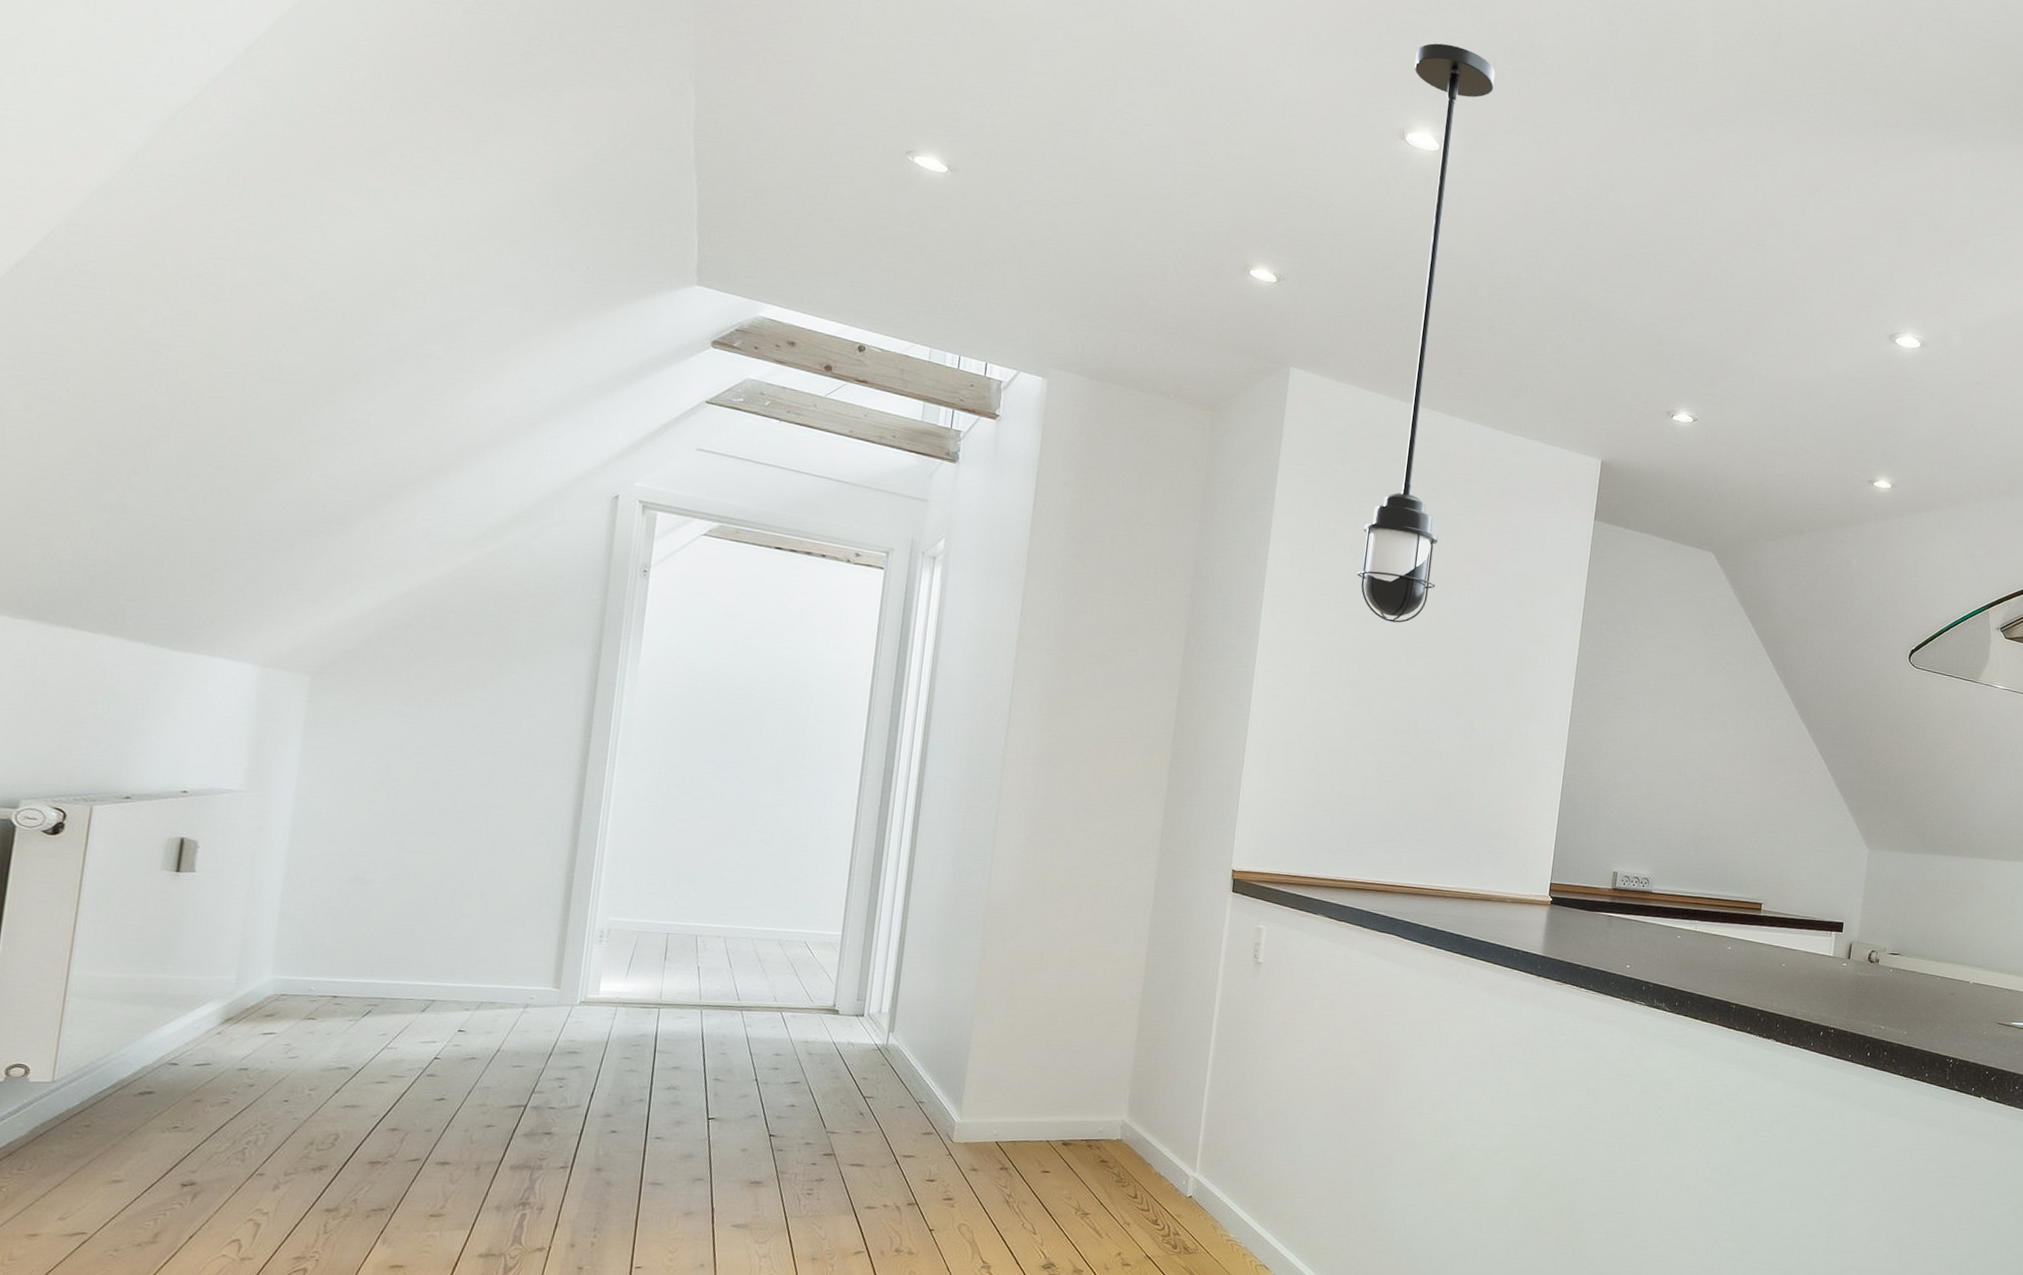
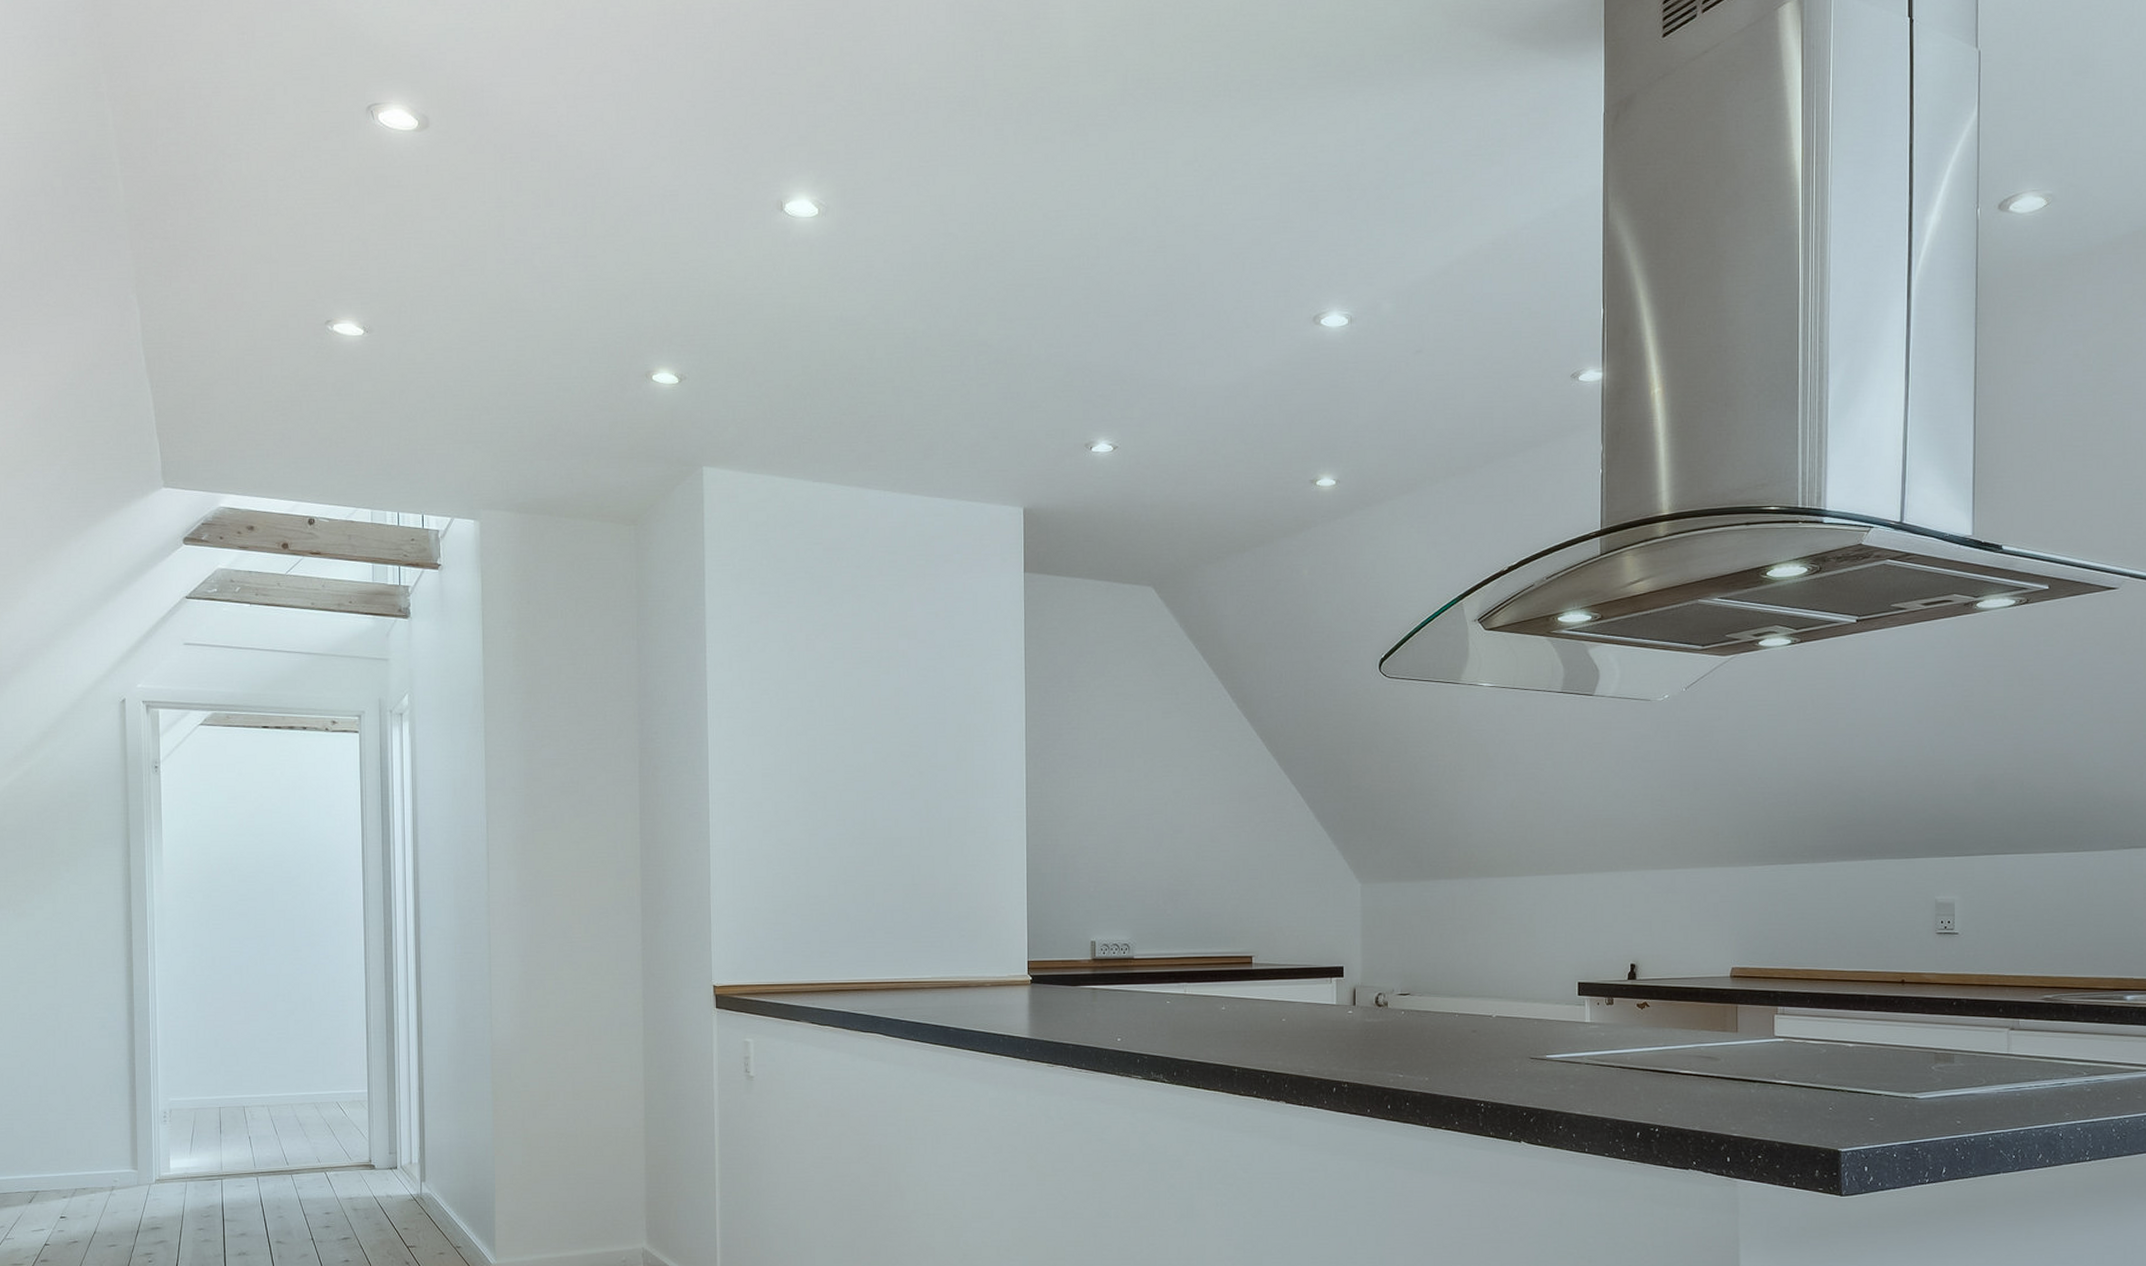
light fixture: present [1356,43,1496,623] -> none [783,102,872,712]

